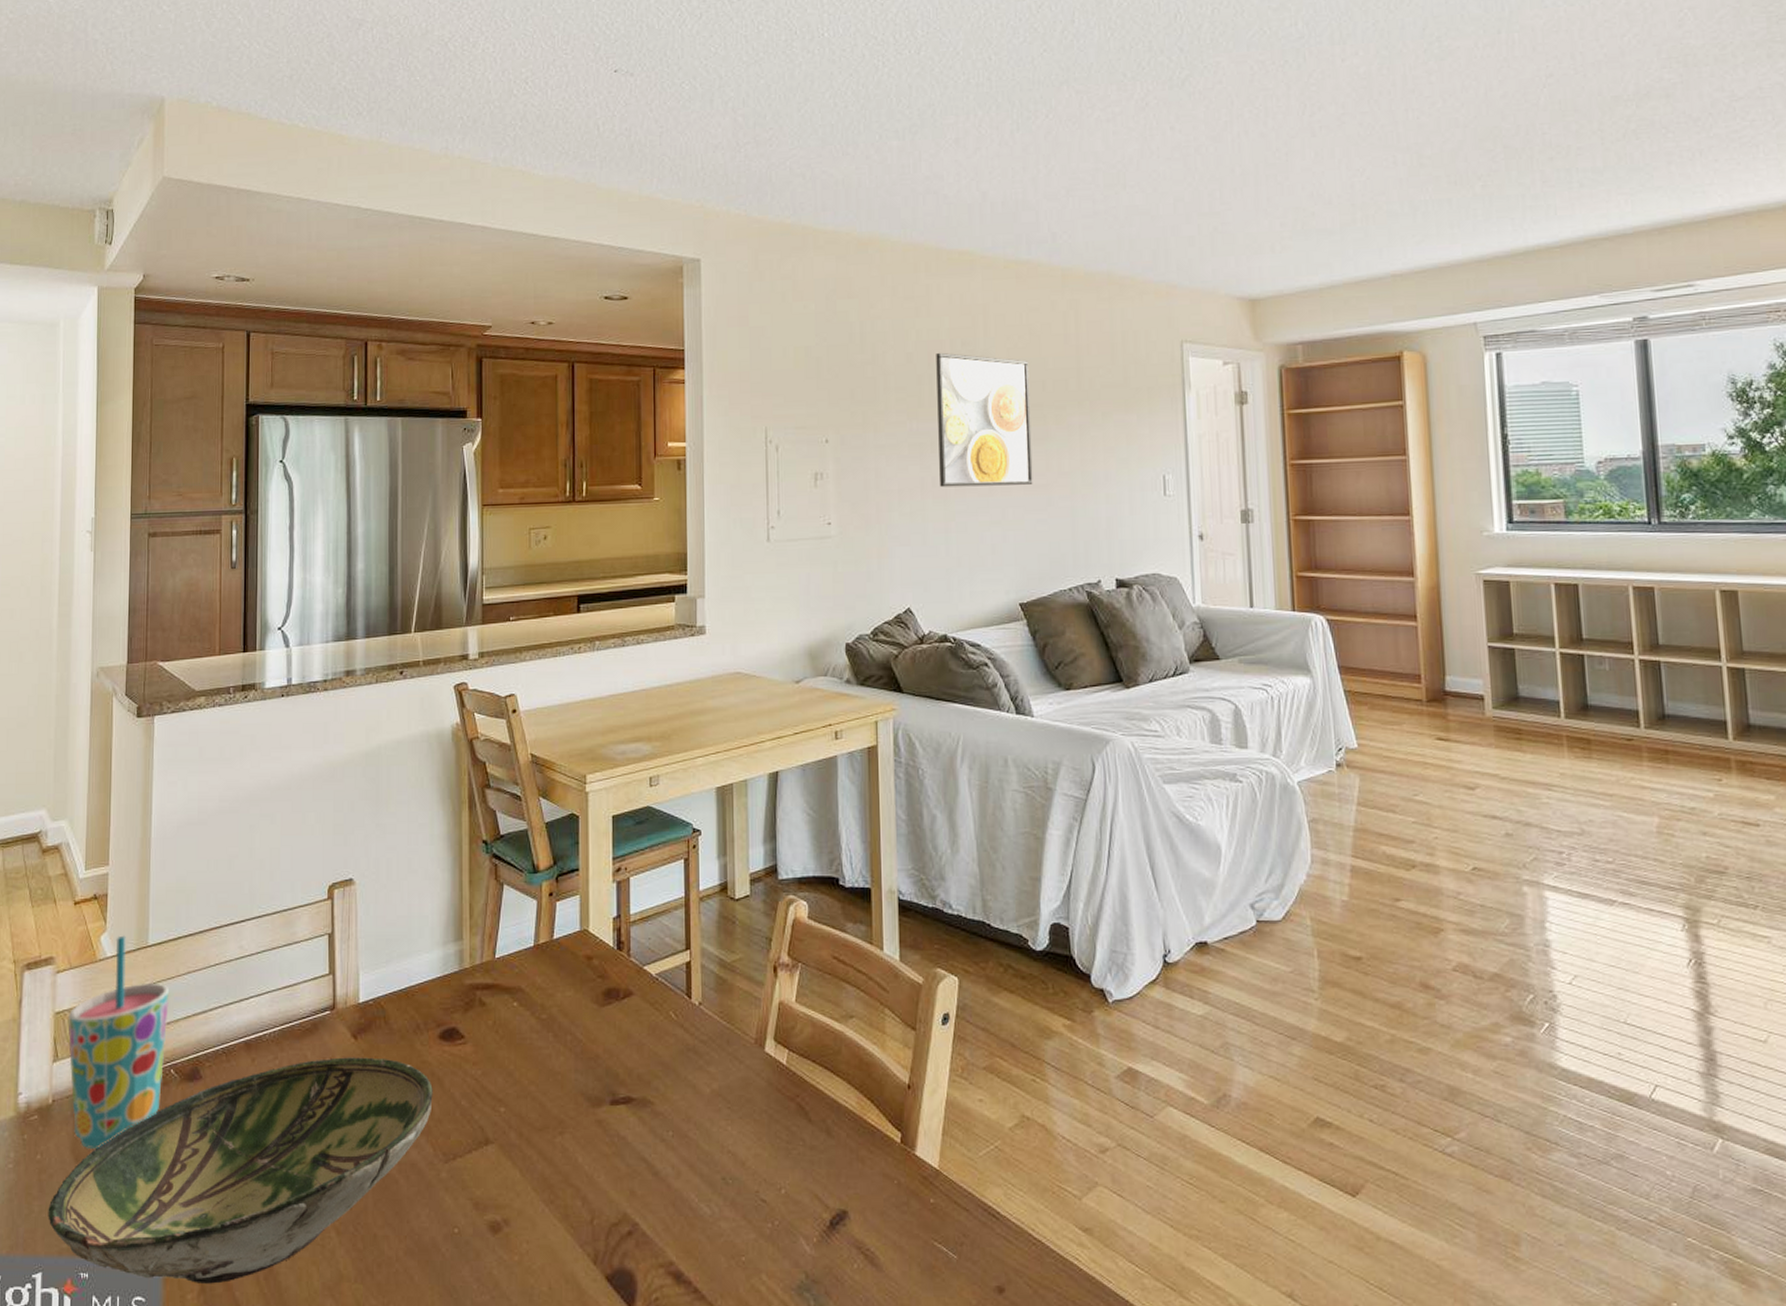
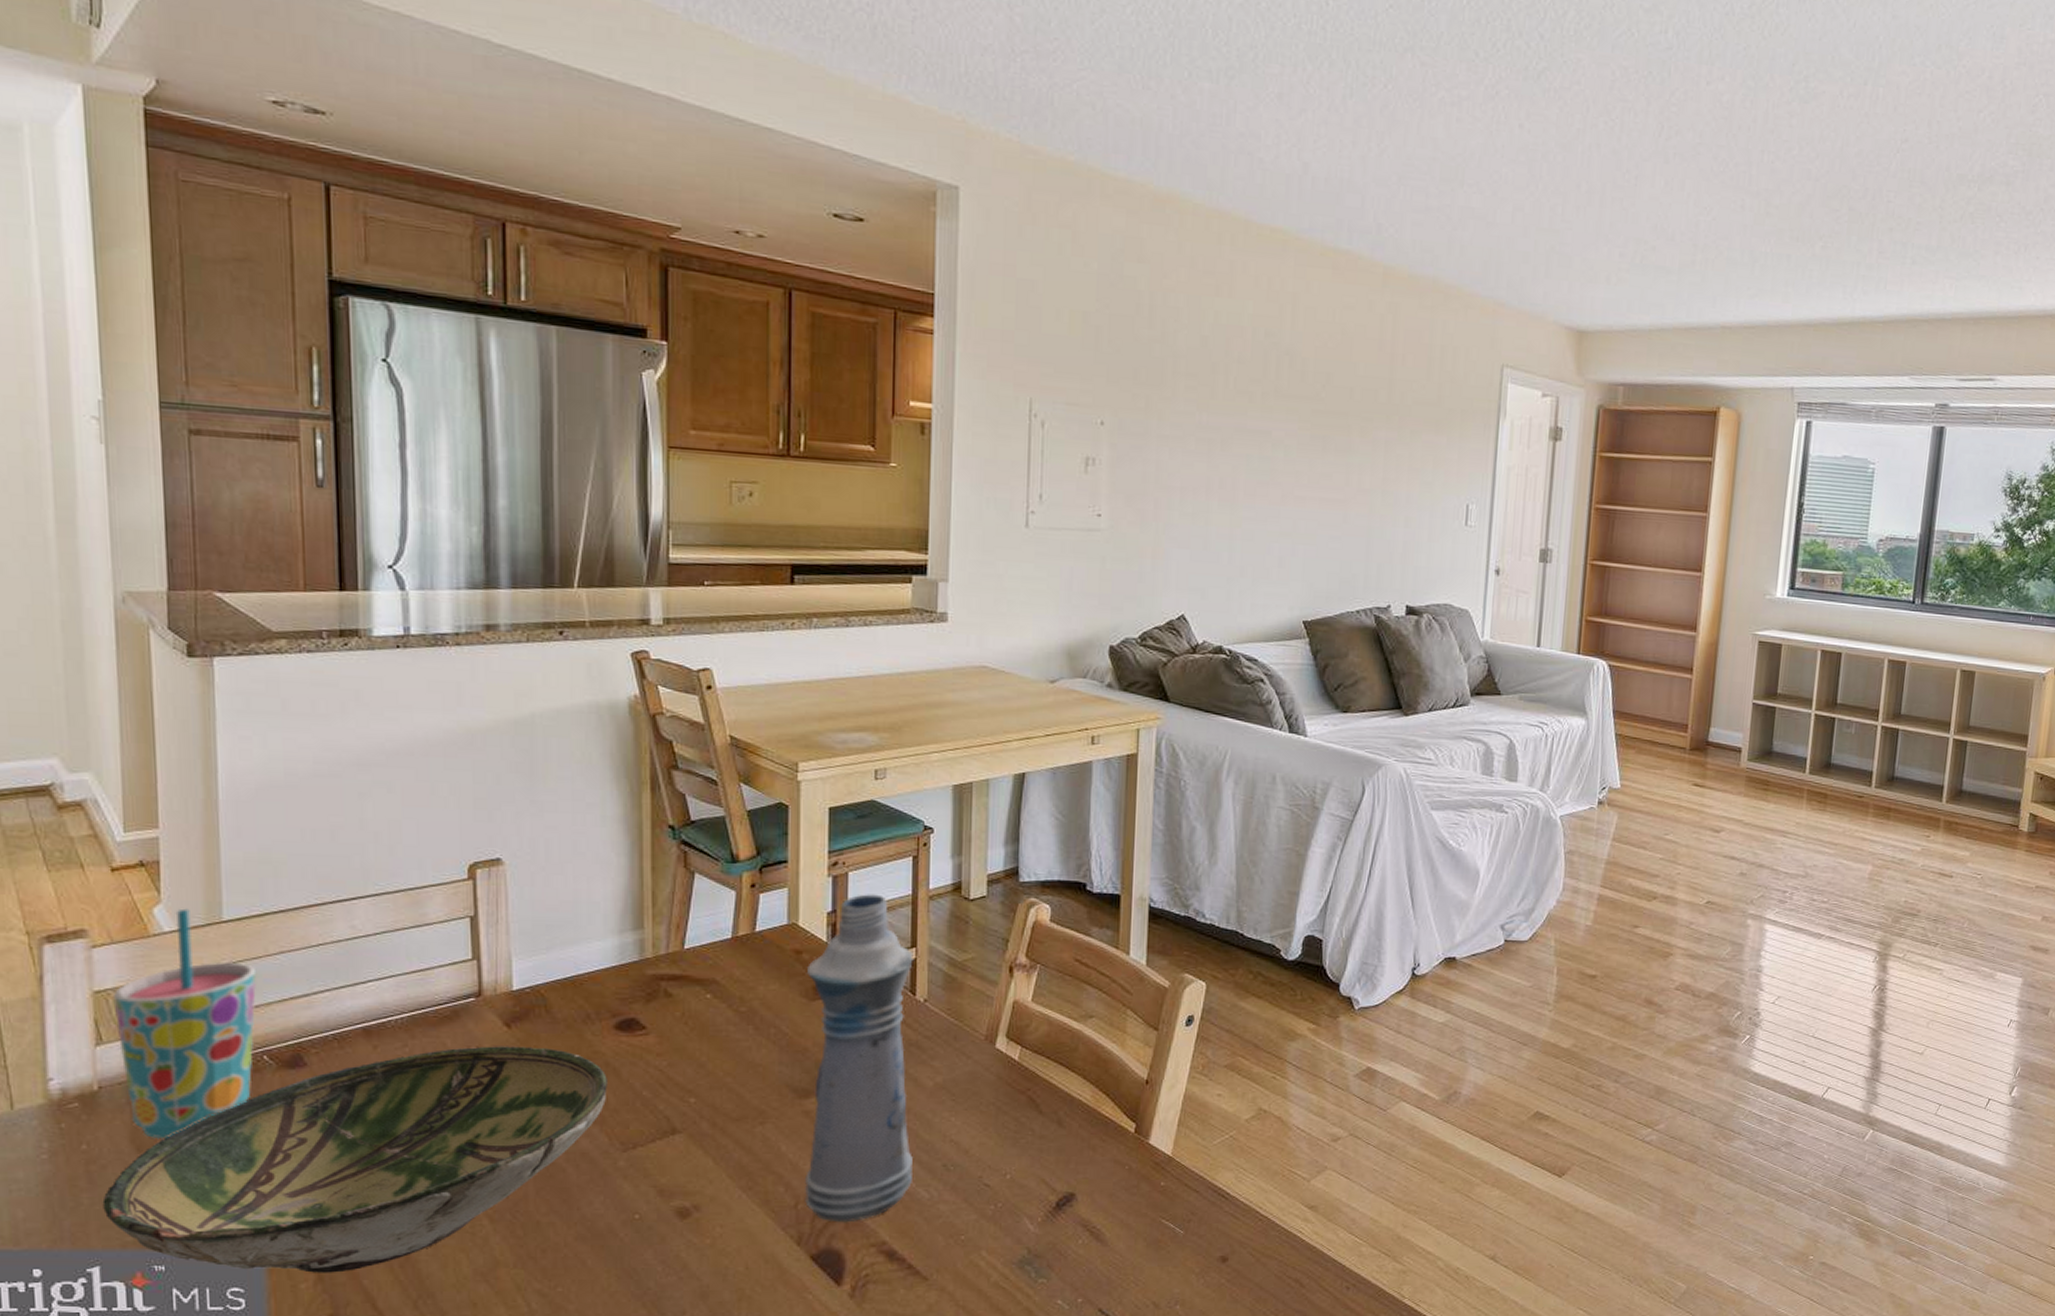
bottle: none [596,898,695,1240] -> present [804,894,914,1223]
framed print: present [936,352,1033,488] -> none [1228,340,1338,498]

